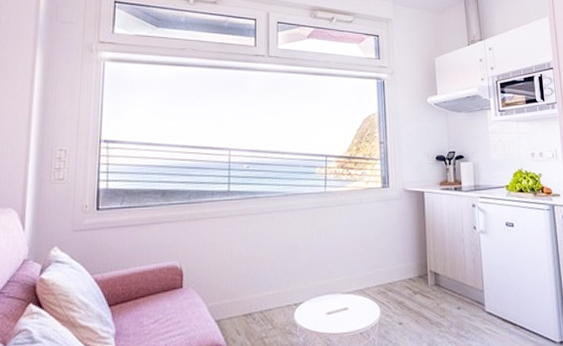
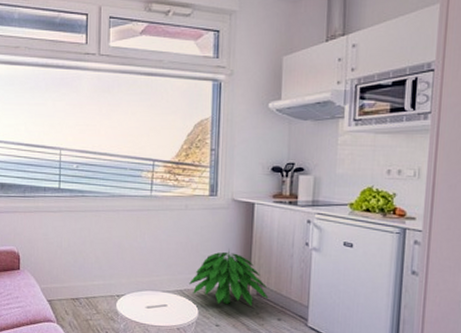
indoor plant: none [369,240,447,300] -> present [189,249,269,306]

